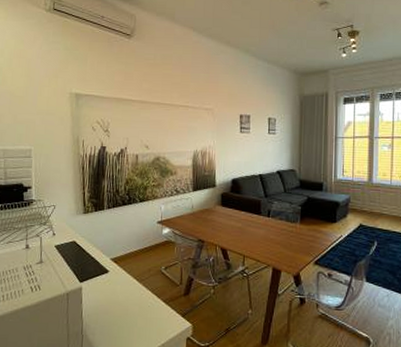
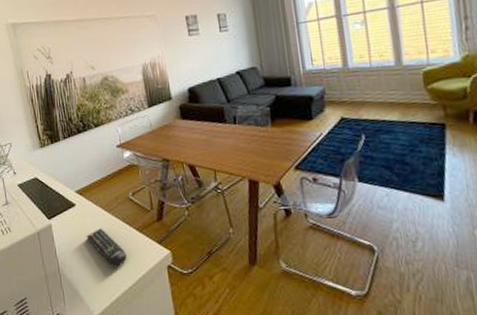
remote control: none [114,296,150,335] -> present [86,228,127,268]

